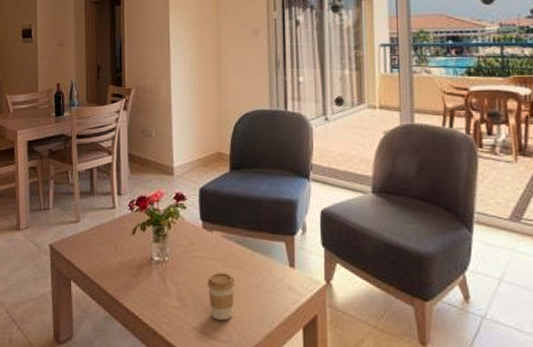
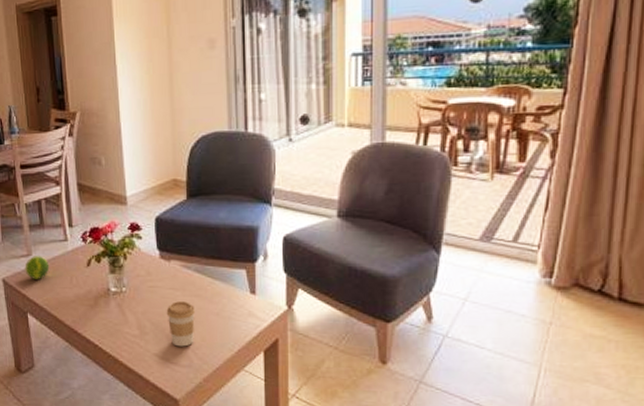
fruit: none [72,222,96,246] -> present [24,256,50,279]

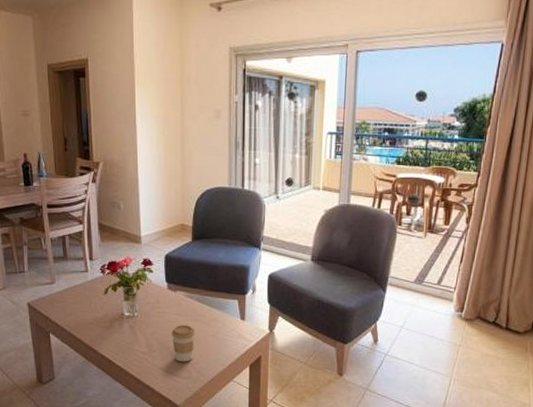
fruit: present [24,256,50,279] -> none [48,284,71,304]

